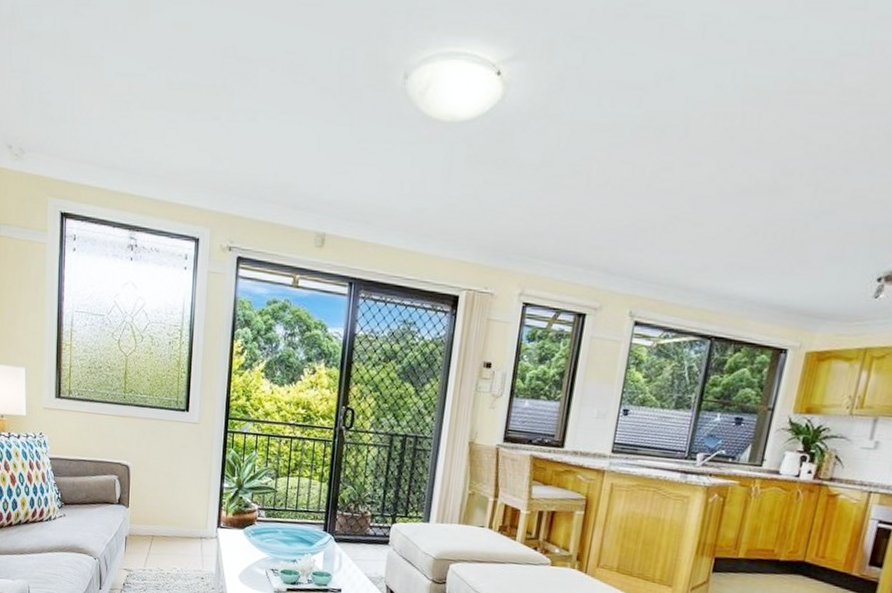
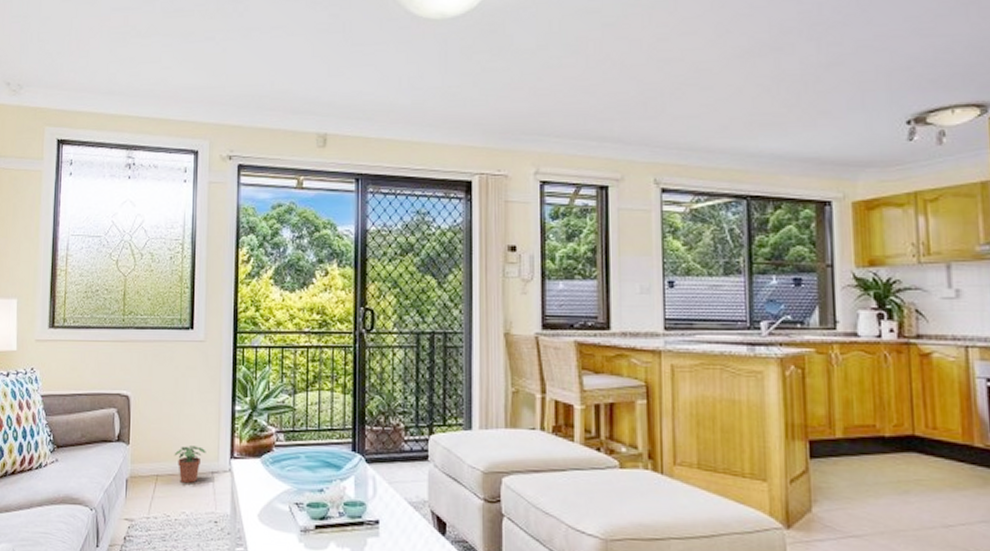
potted plant: none [168,513,196,545] -> present [174,446,206,484]

